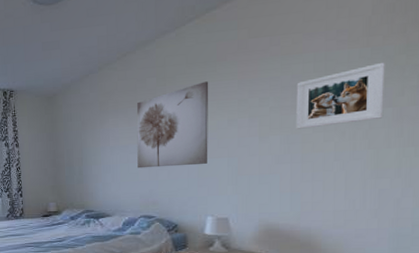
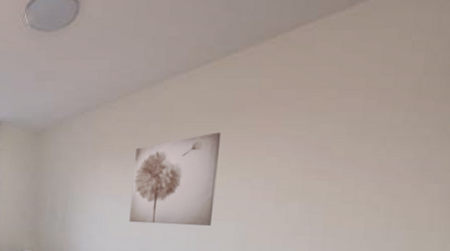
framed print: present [296,62,385,129] -> none [320,130,435,198]

